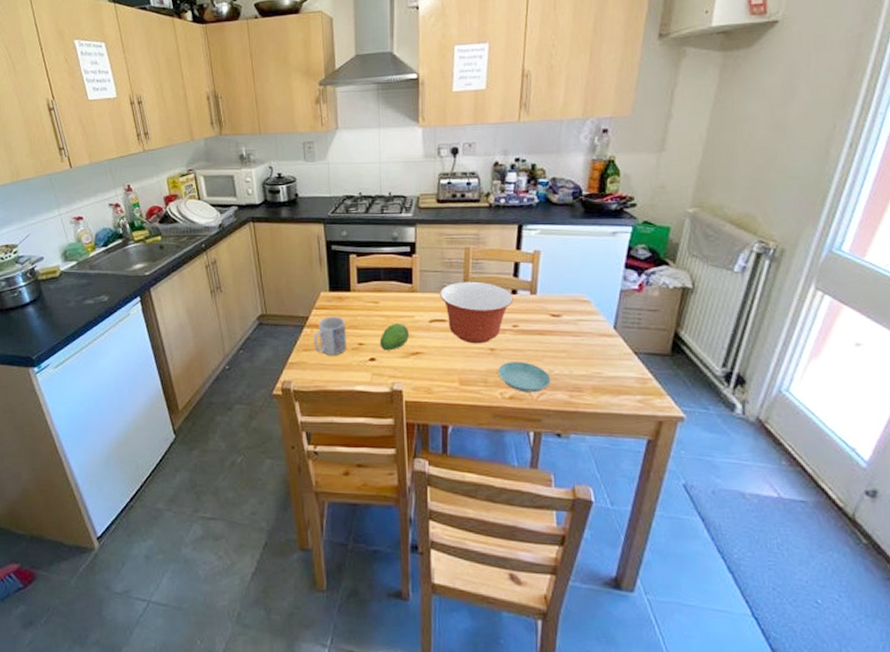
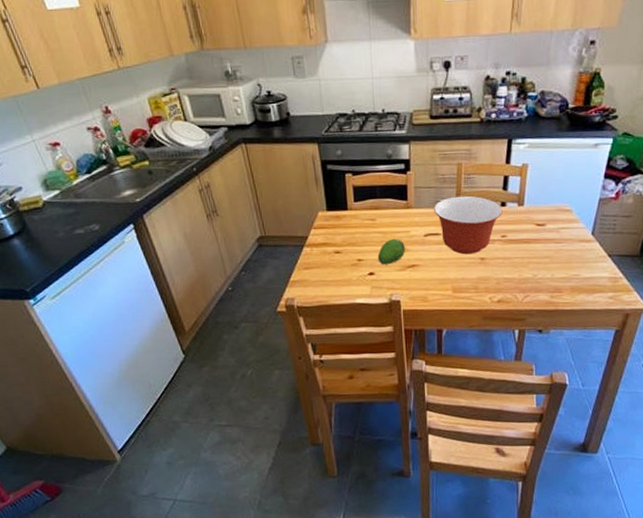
mug: present [313,316,347,356] -> none [313,234,347,273]
saucer: present [498,361,551,393] -> none [488,268,535,296]

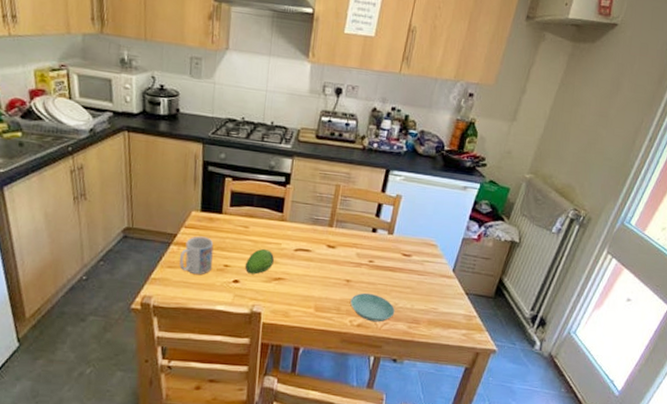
mug: none [313,234,347,273] -> present [179,236,214,275]
mixing bowl: present [434,195,503,255] -> none [307,216,373,275]
saucer: none [488,268,535,296] -> present [350,292,395,322]

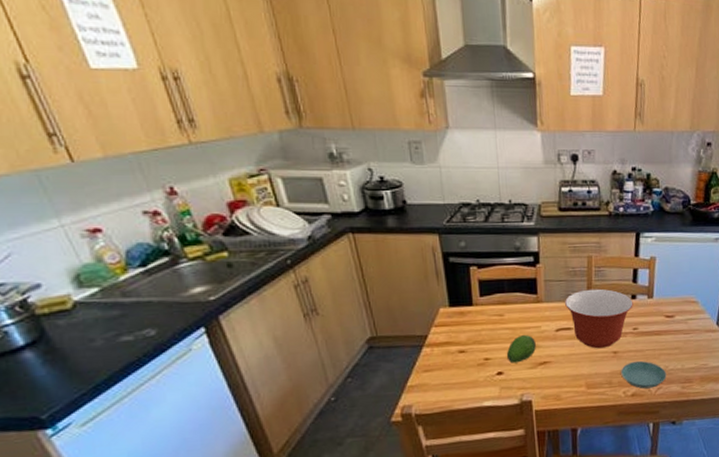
mug: present [179,236,214,275] -> none [434,332,473,374]
mixing bowl: none [307,216,373,275] -> present [565,288,633,349]

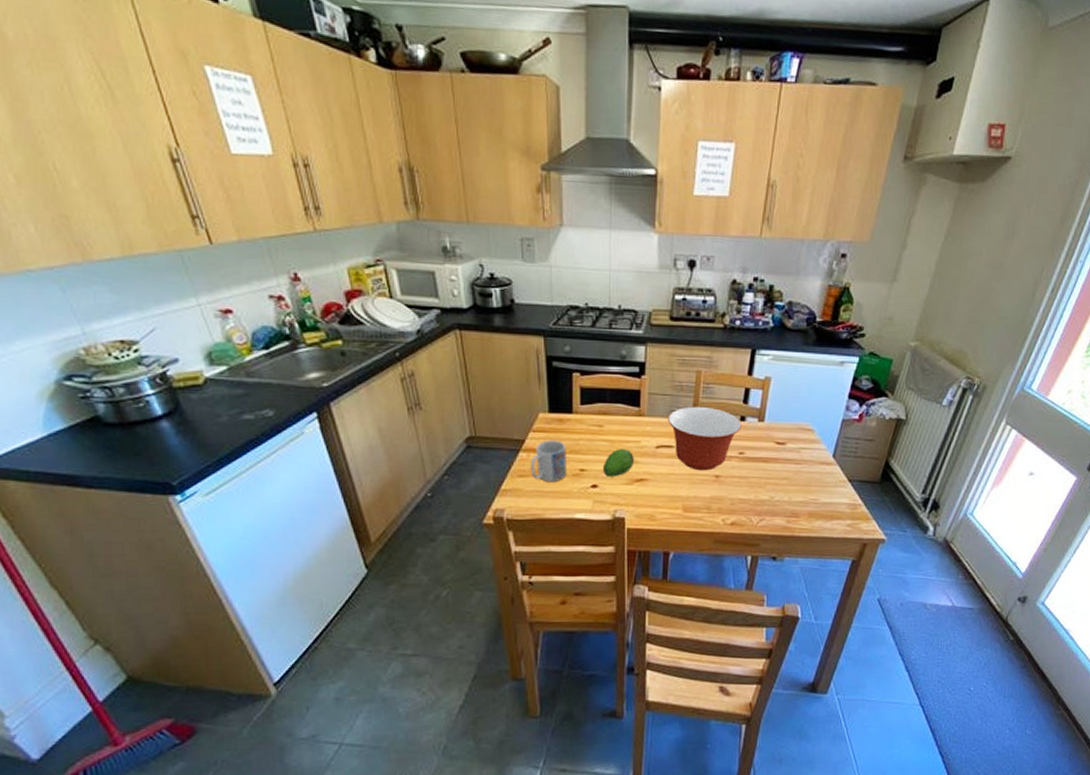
mug: none [434,332,473,374] -> present [530,440,568,483]
saucer: present [621,360,667,389] -> none [721,487,771,519]

